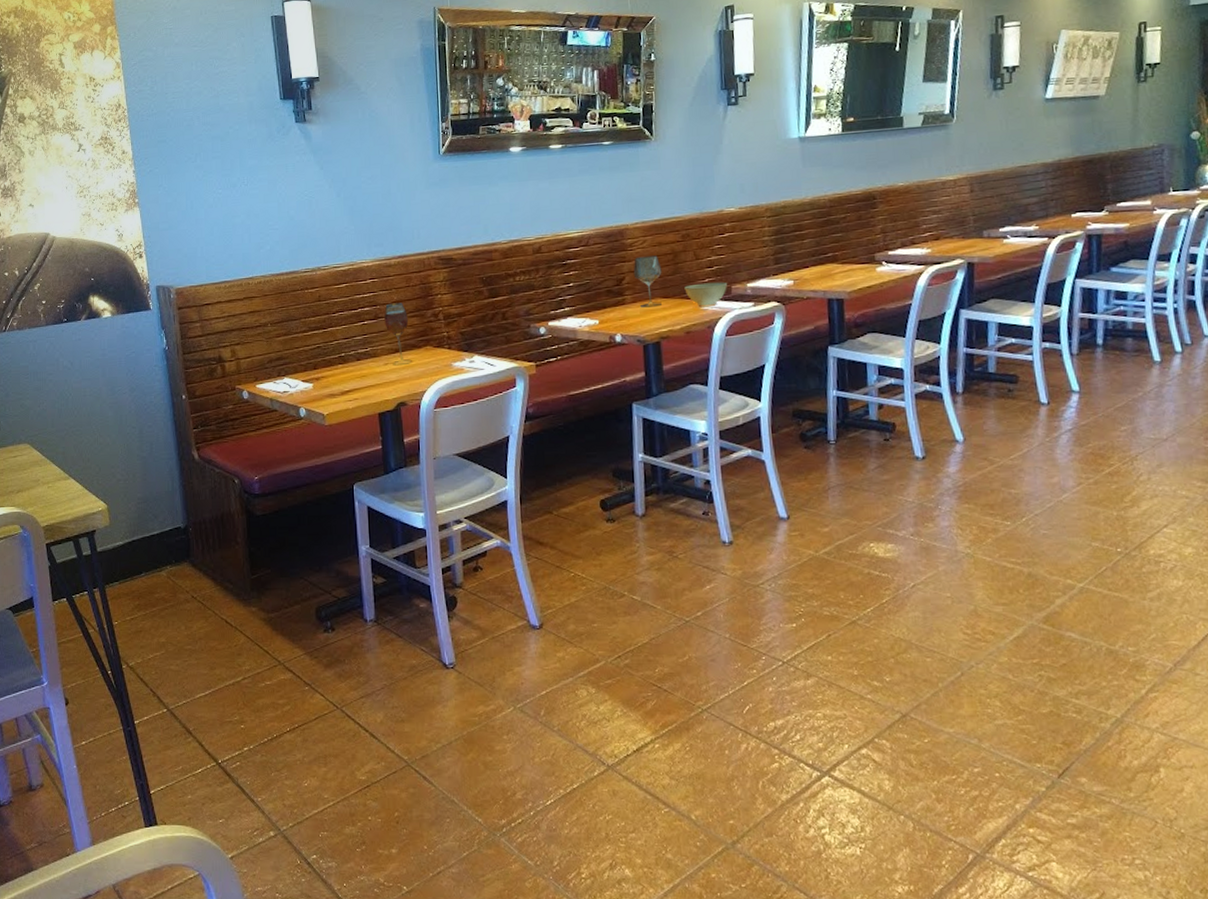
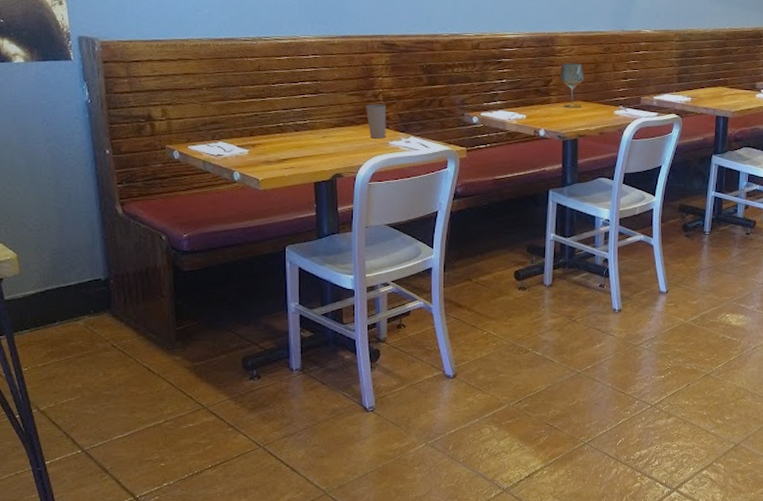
wineglass: present [384,302,412,366] -> none [325,80,350,140]
cup: none [426,323,449,361] -> present [366,104,386,139]
bowl: present [684,282,727,308] -> none [602,92,638,113]

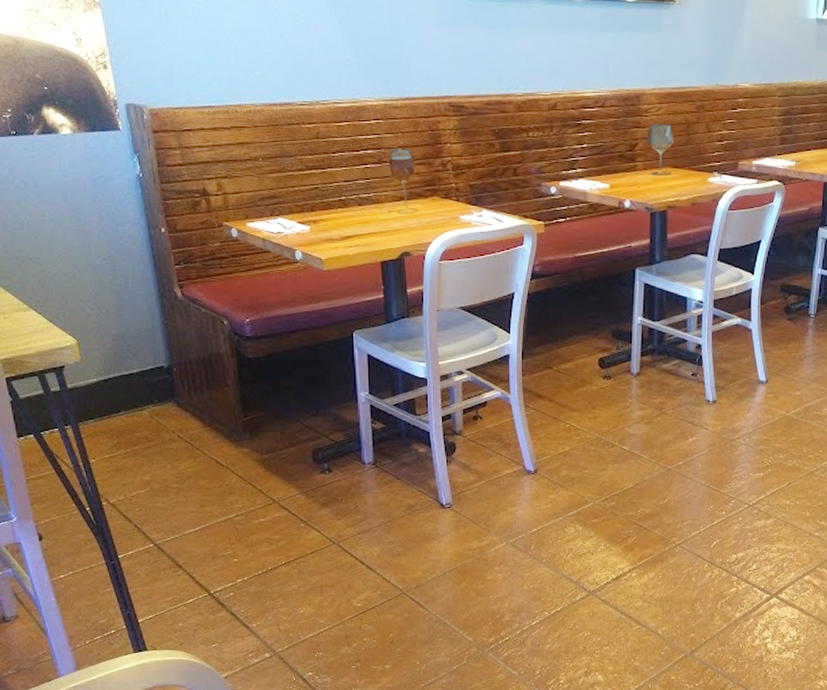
wineglass: none [325,80,350,140] -> present [389,147,418,215]
cup: present [366,104,386,139] -> none [434,174,457,213]

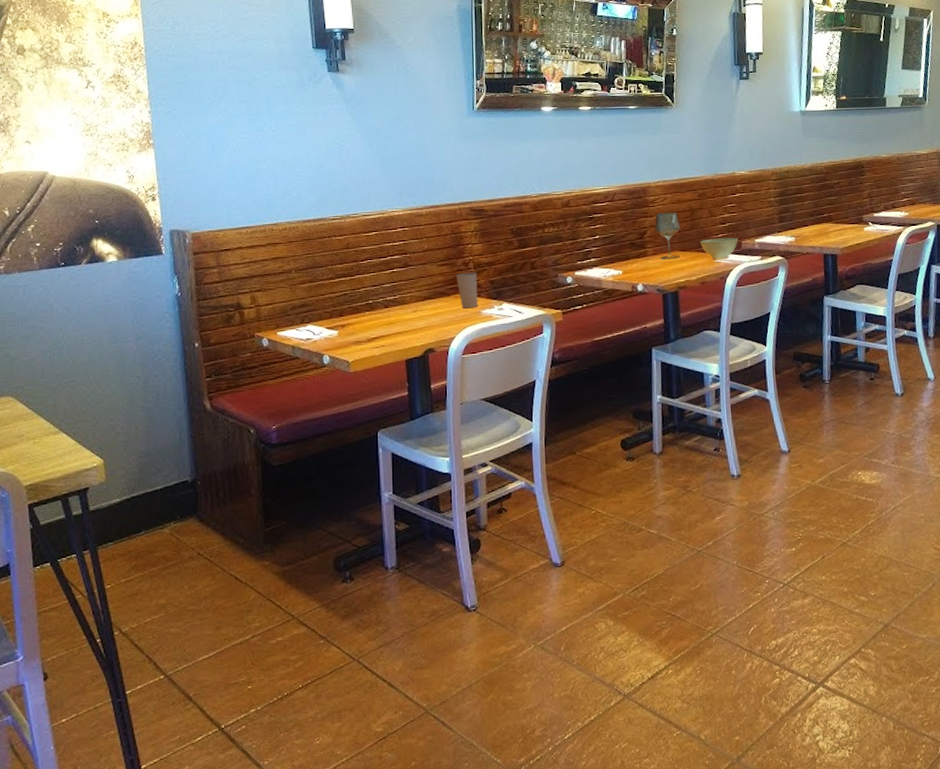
wineglass: present [389,147,418,215] -> none [414,251,441,314]
cup: none [434,174,457,213] -> present [456,272,478,309]
bowl: none [694,156,734,181] -> present [700,237,738,261]

